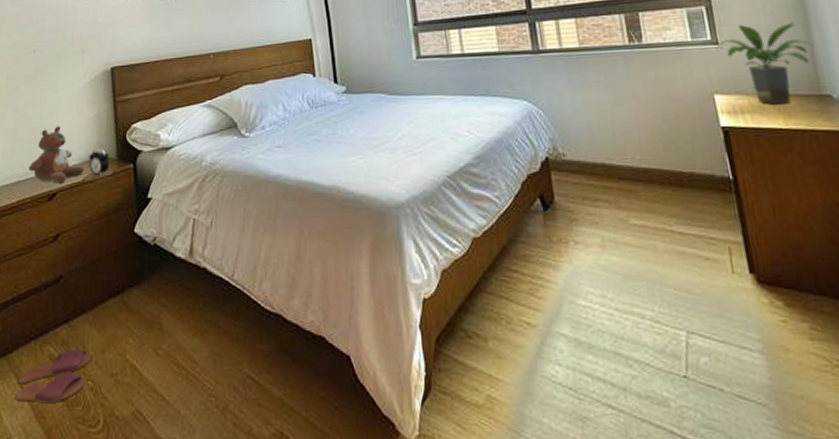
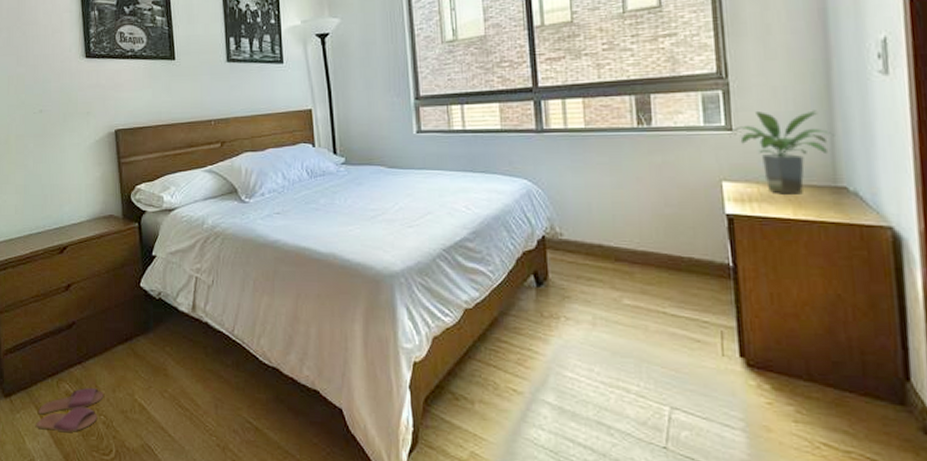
stuffed bear: present [29,125,85,183] -> none [40,184,92,238]
alarm clock: present [83,149,113,181] -> none [91,208,119,237]

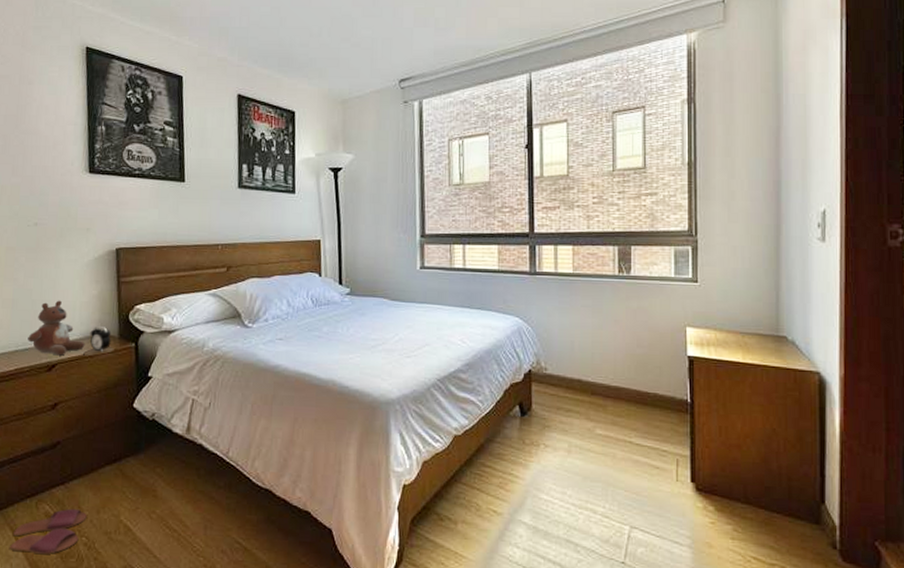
stuffed bear: none [40,184,92,238] -> present [28,300,85,356]
alarm clock: none [91,208,119,237] -> present [83,327,114,356]
potted plant: present [729,110,835,194] -> none [695,267,780,341]

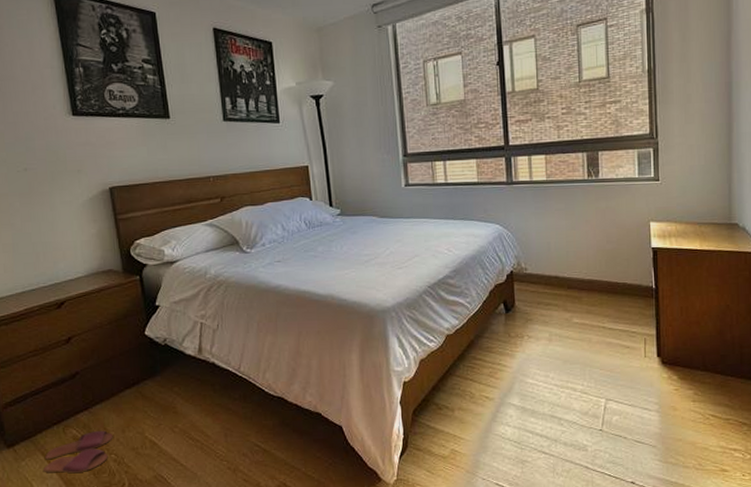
stuffed bear: present [28,300,85,356] -> none [33,241,91,293]
alarm clock: present [83,327,114,356] -> none [90,263,120,291]

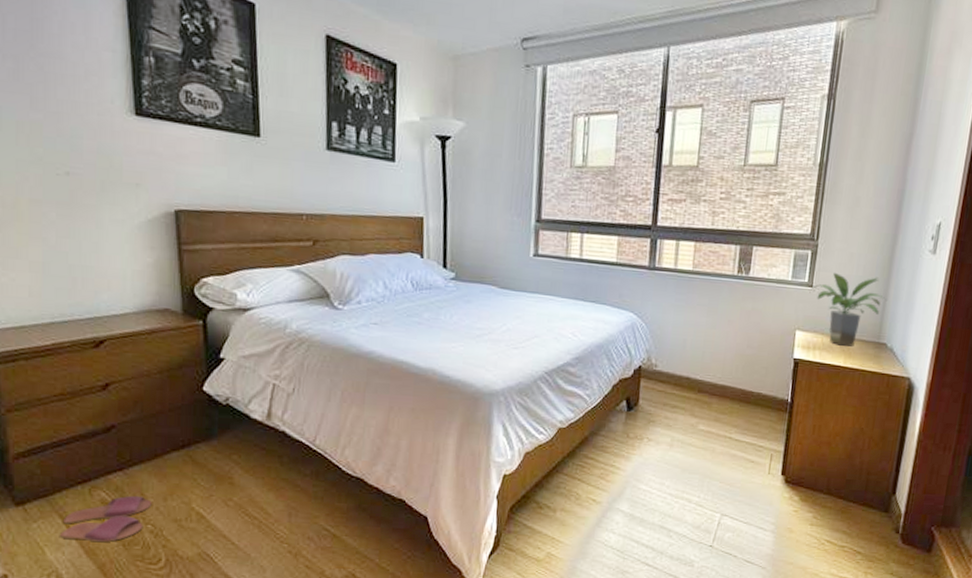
potted plant: none [657,164,732,231] -> present [809,273,887,347]

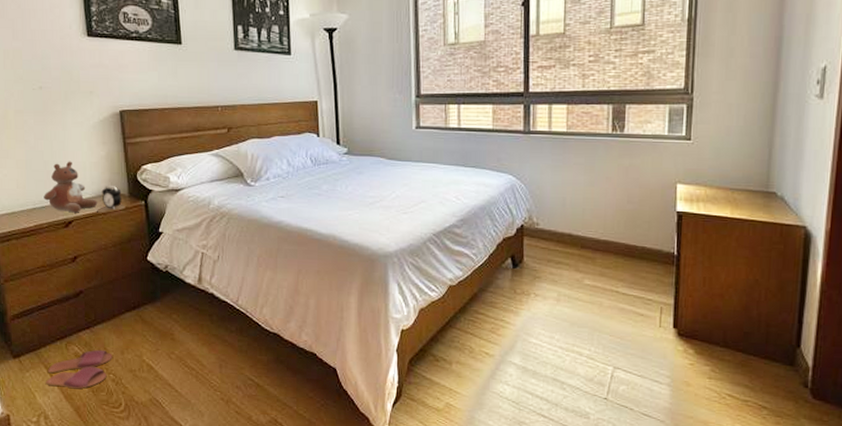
stuffed bear: none [66,267,141,331] -> present [44,161,98,213]
alarm clock: none [139,300,177,333] -> present [97,186,125,213]
potted plant: present [809,273,887,347] -> none [688,125,773,197]

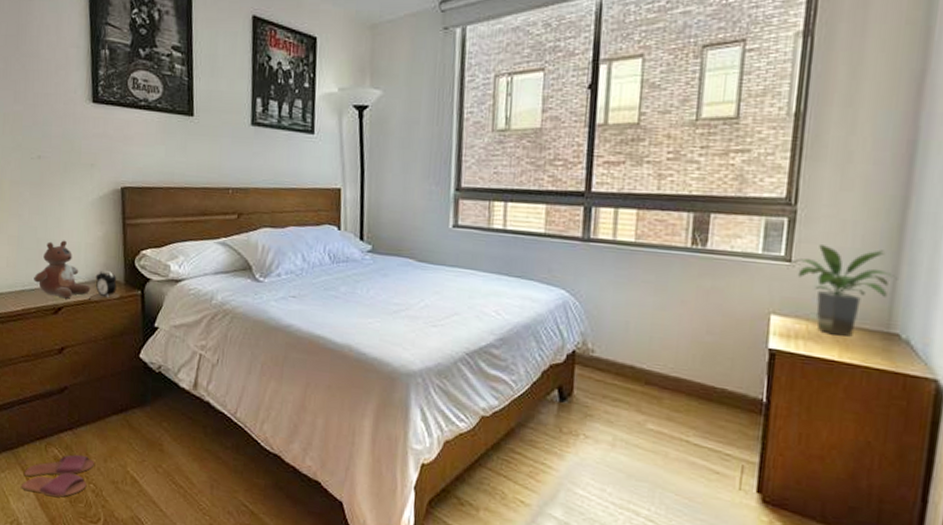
potted plant: none [688,125,773,197] -> present [787,245,898,337]

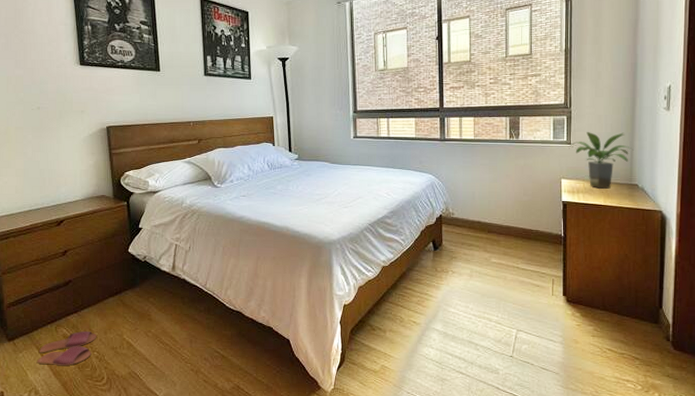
stuffed bear: present [34,240,91,299] -> none [39,169,86,213]
alarm clock: present [89,270,120,302] -> none [85,190,110,213]

